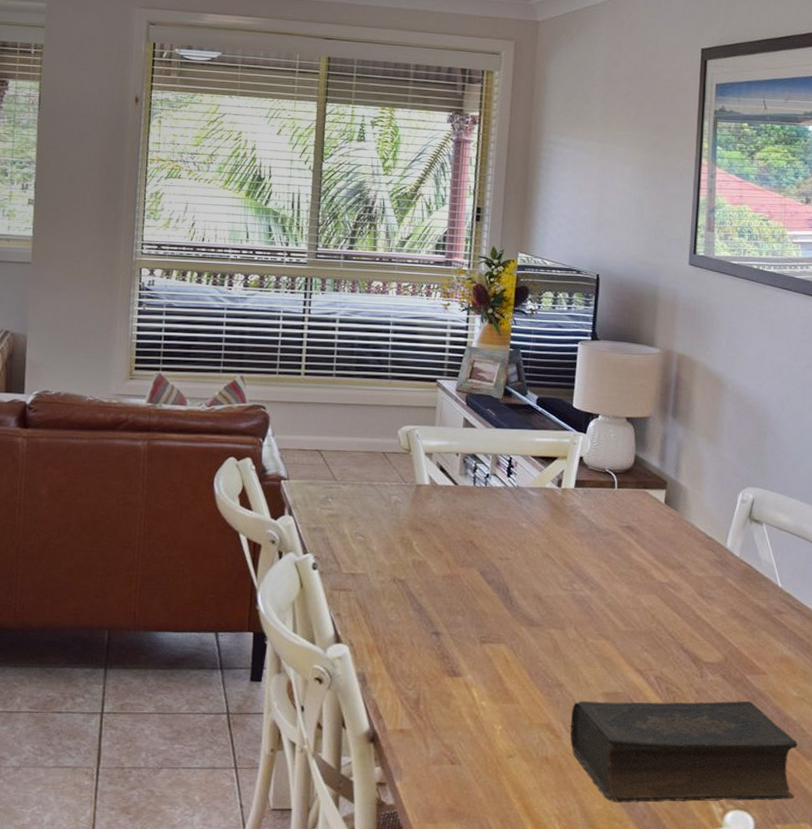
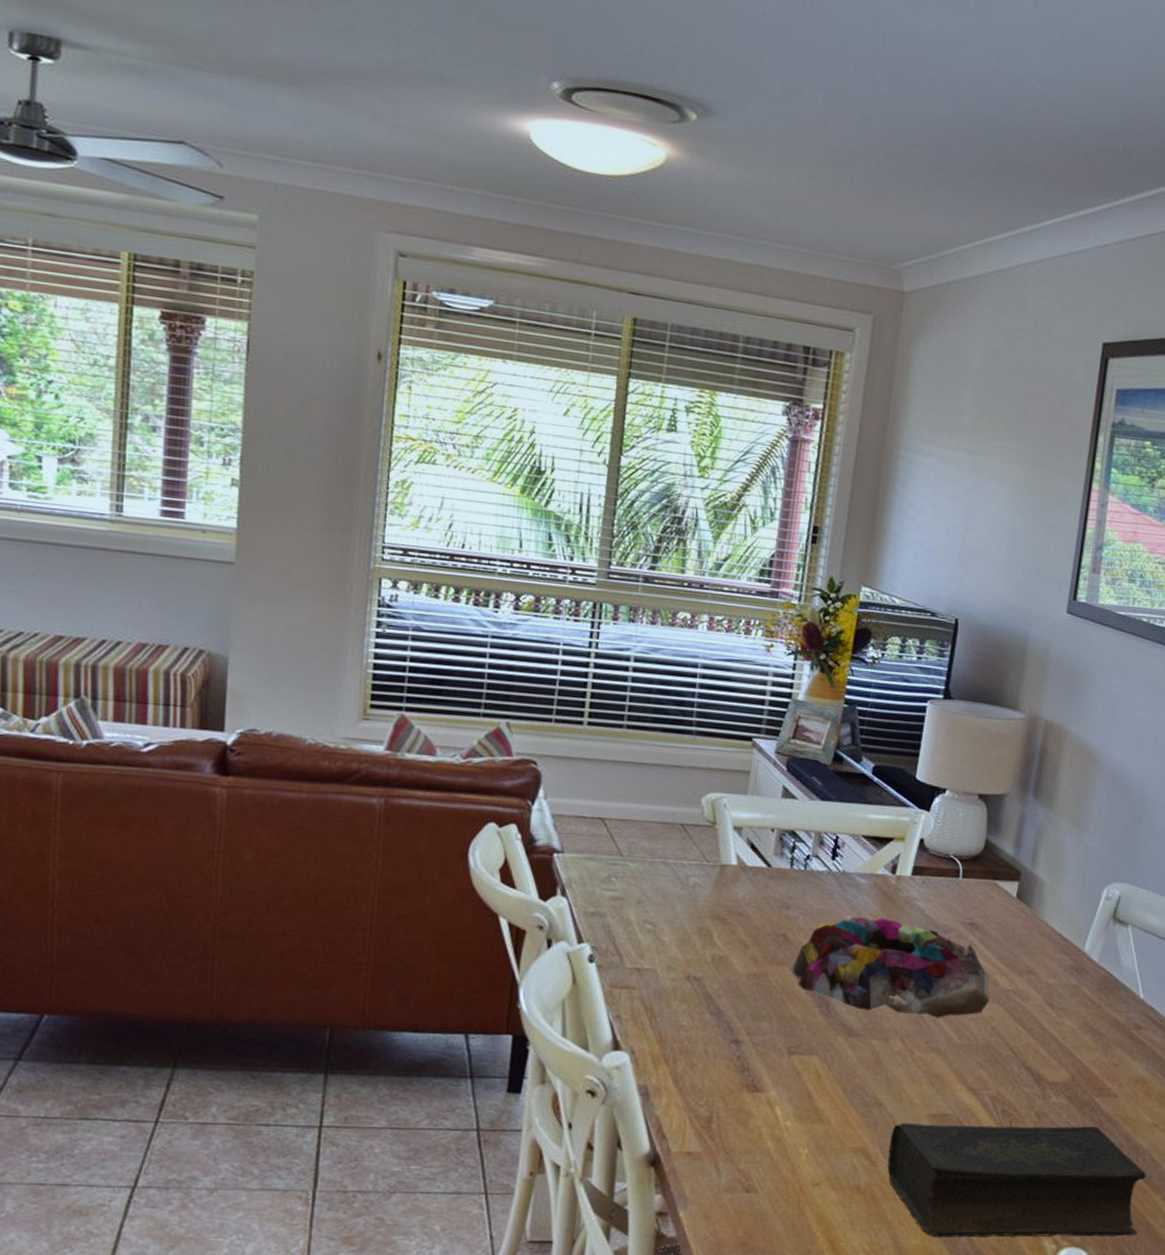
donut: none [479,524,648,609] -> present [792,917,990,1018]

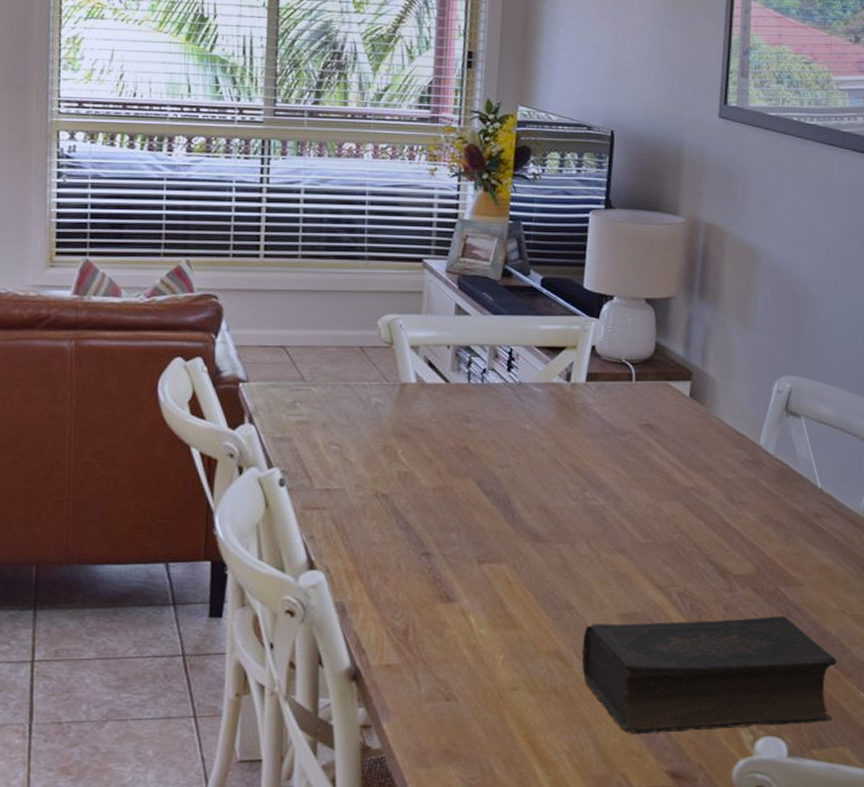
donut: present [792,917,990,1018] -> none [476,424,670,519]

